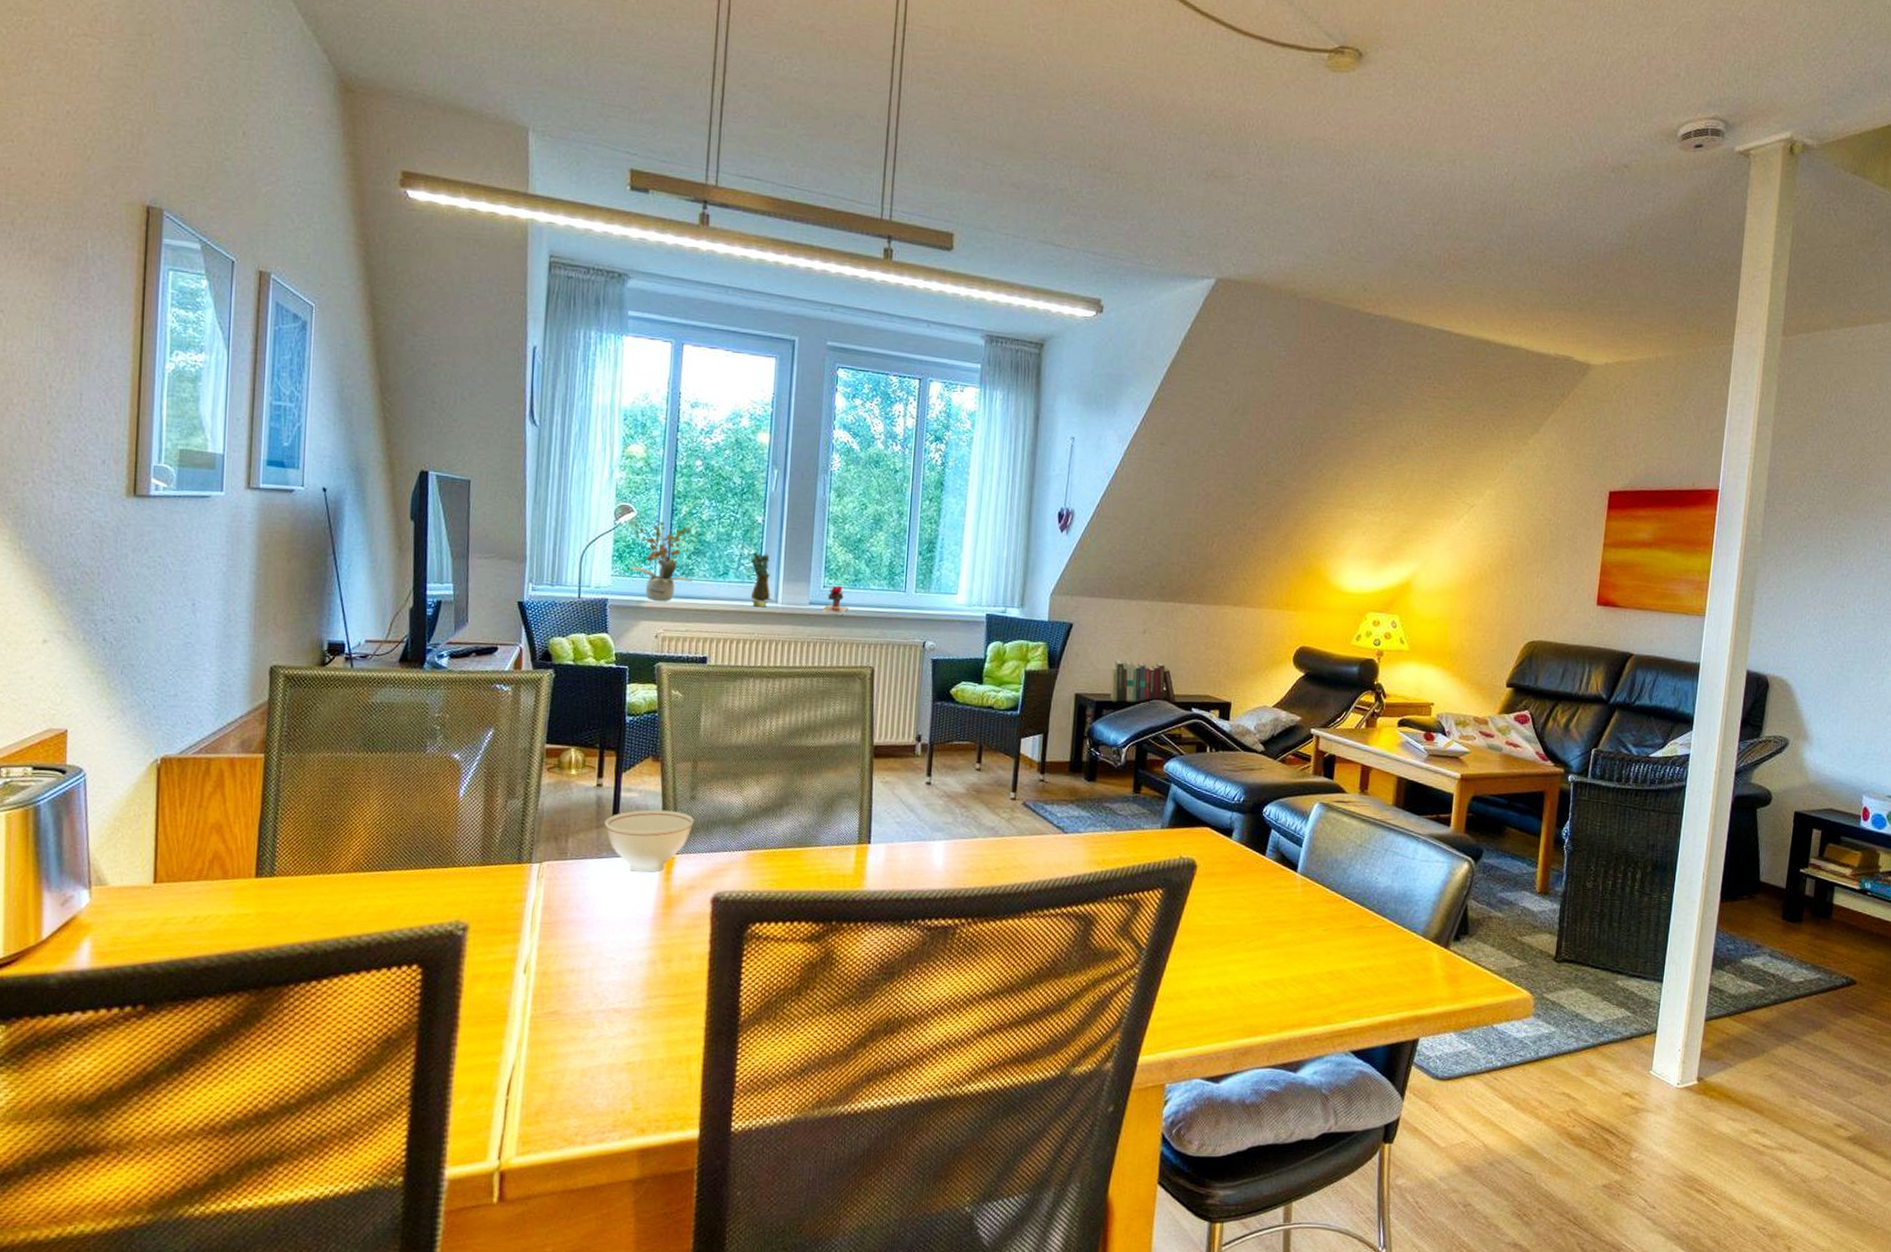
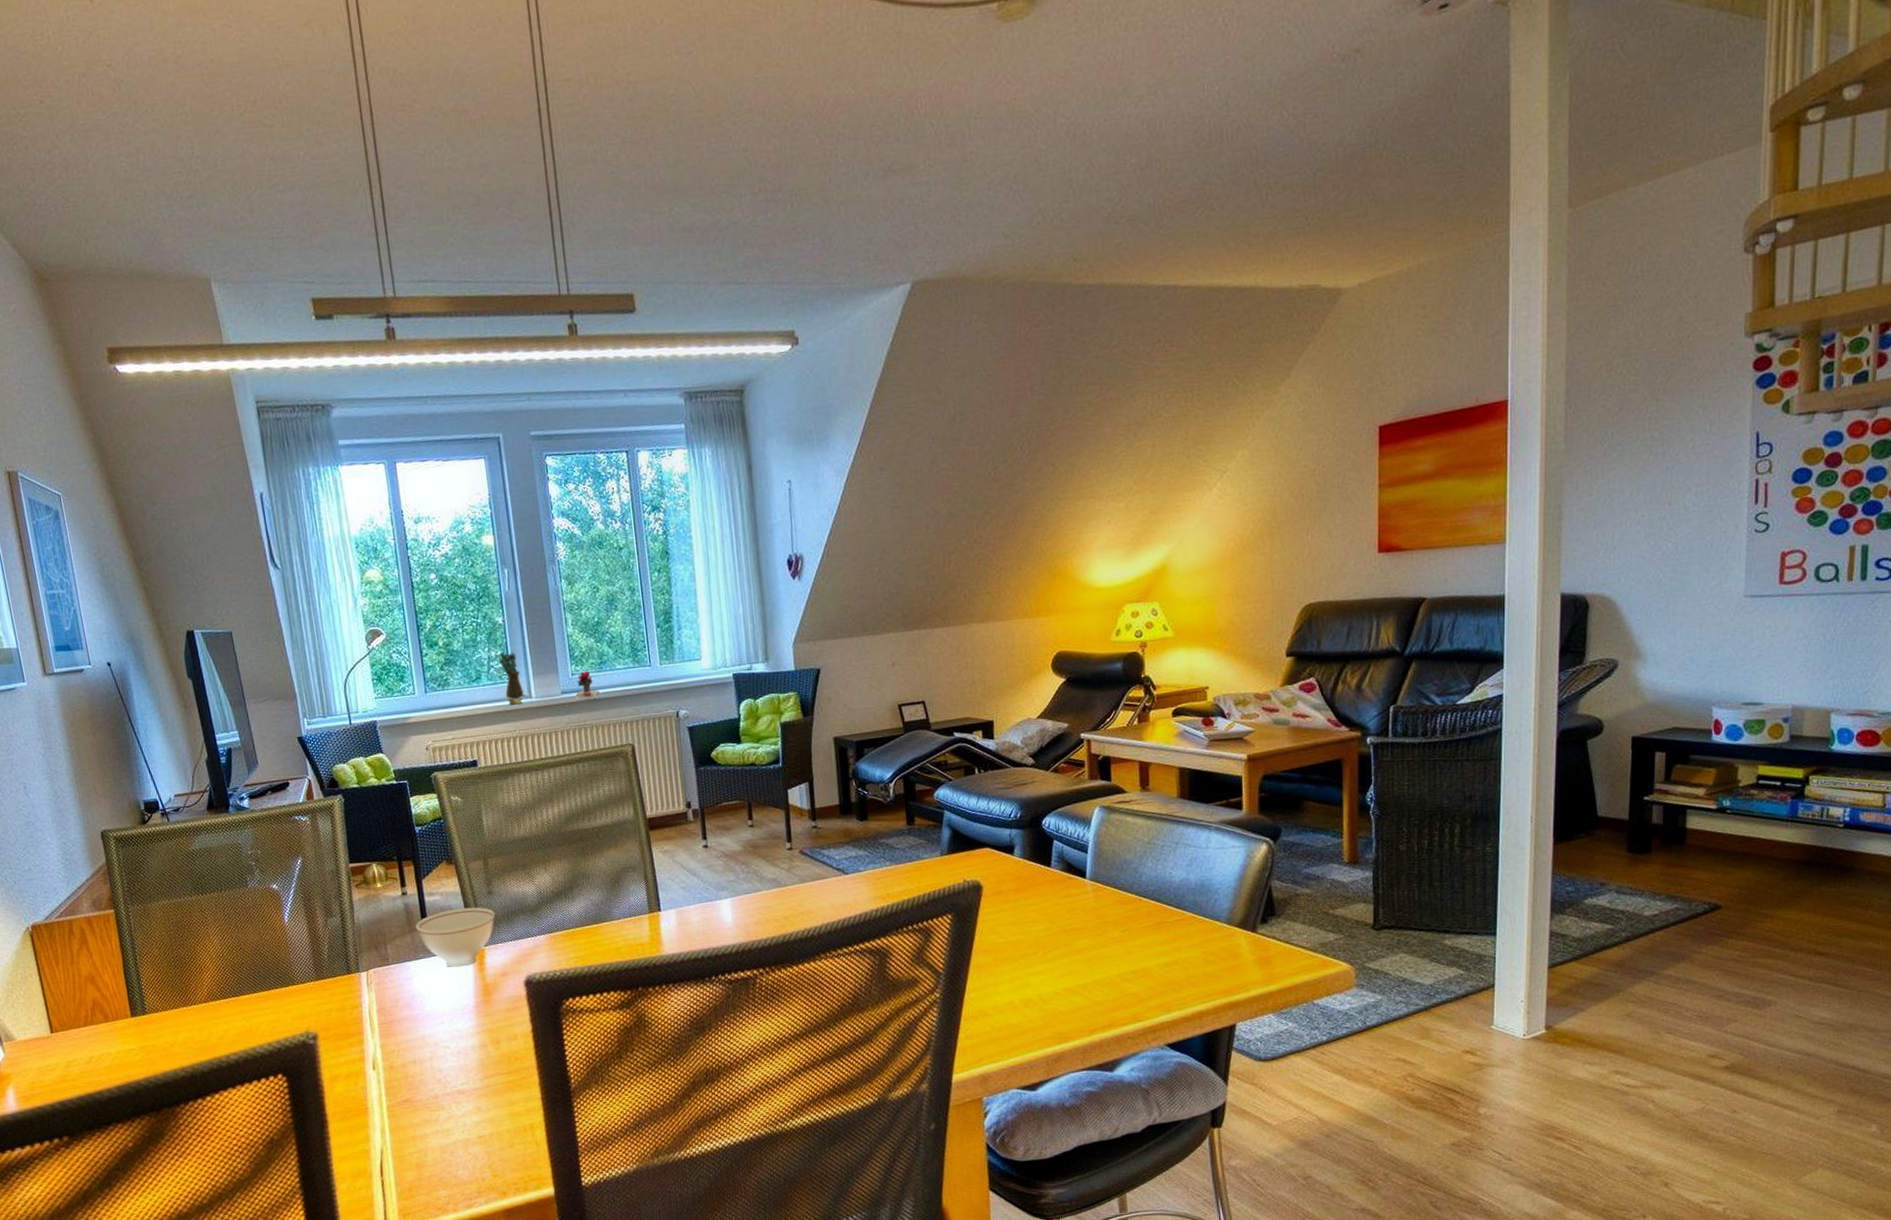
potted plant: present [629,519,692,601] -> none [380,637,449,715]
books: present [1110,660,1176,704] -> none [866,692,937,740]

